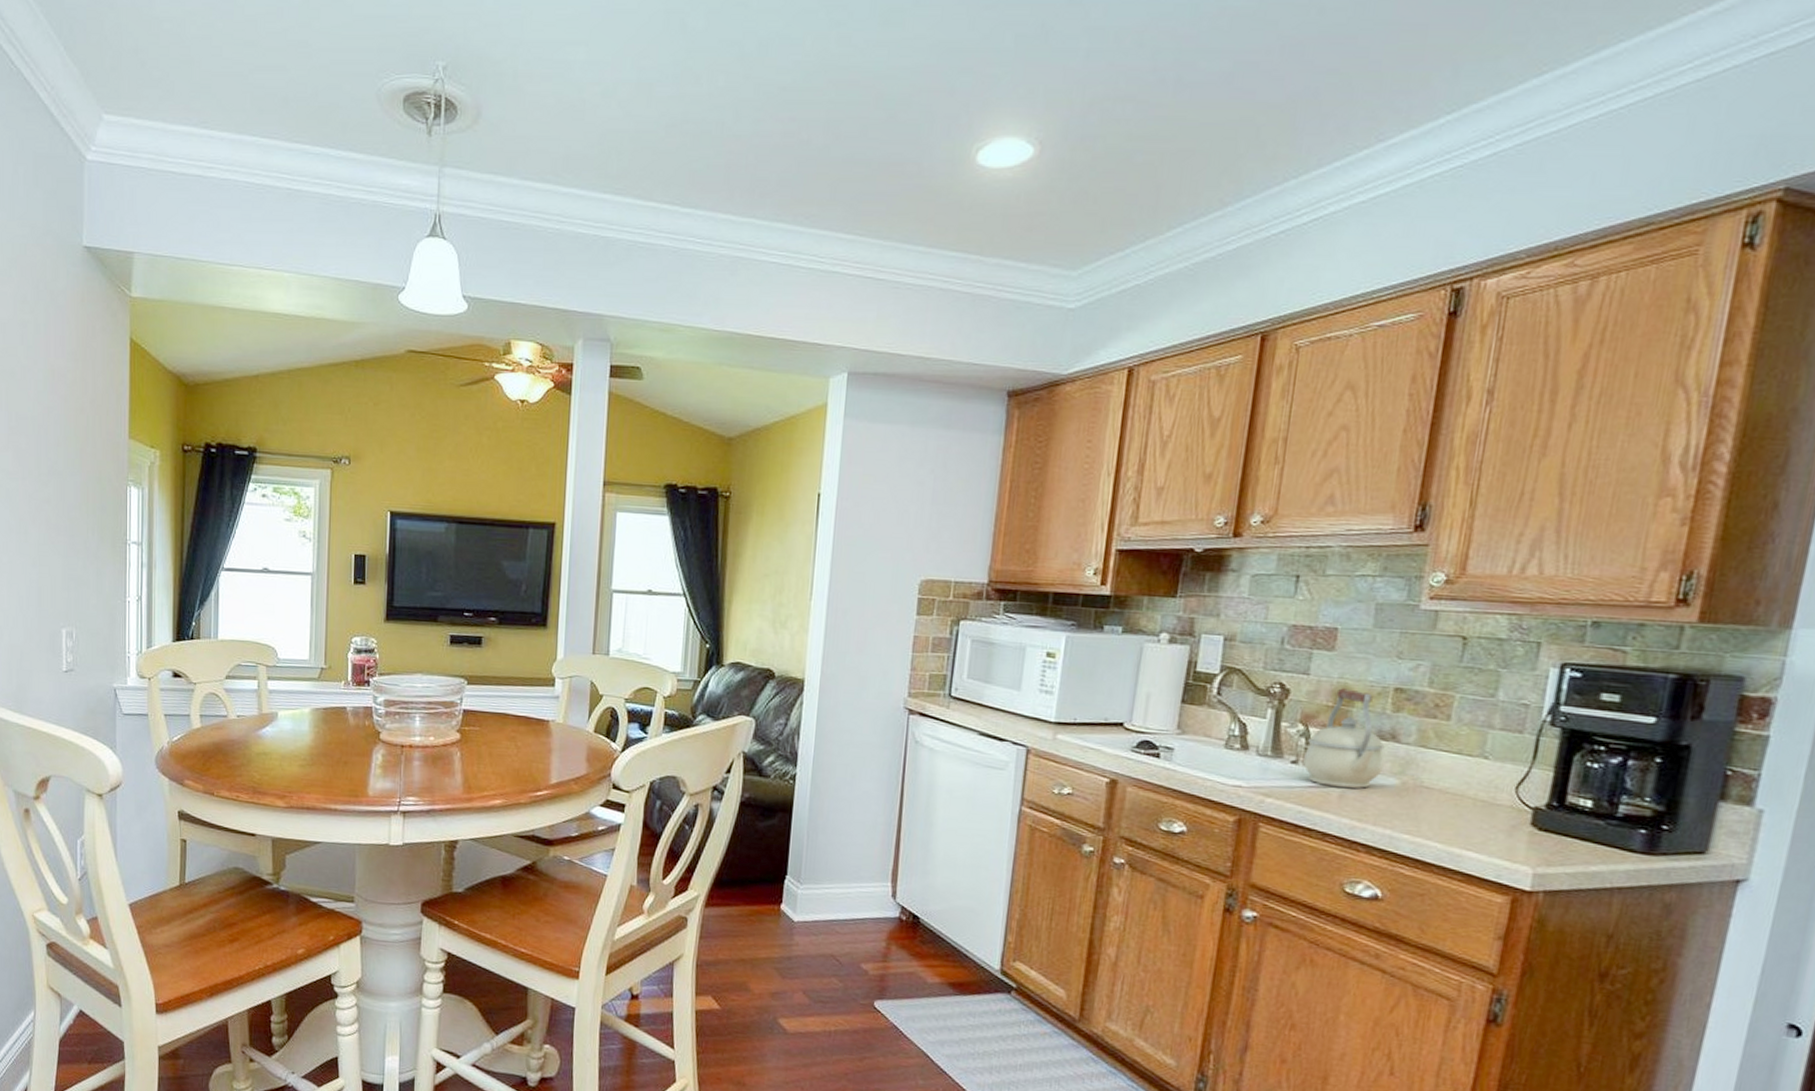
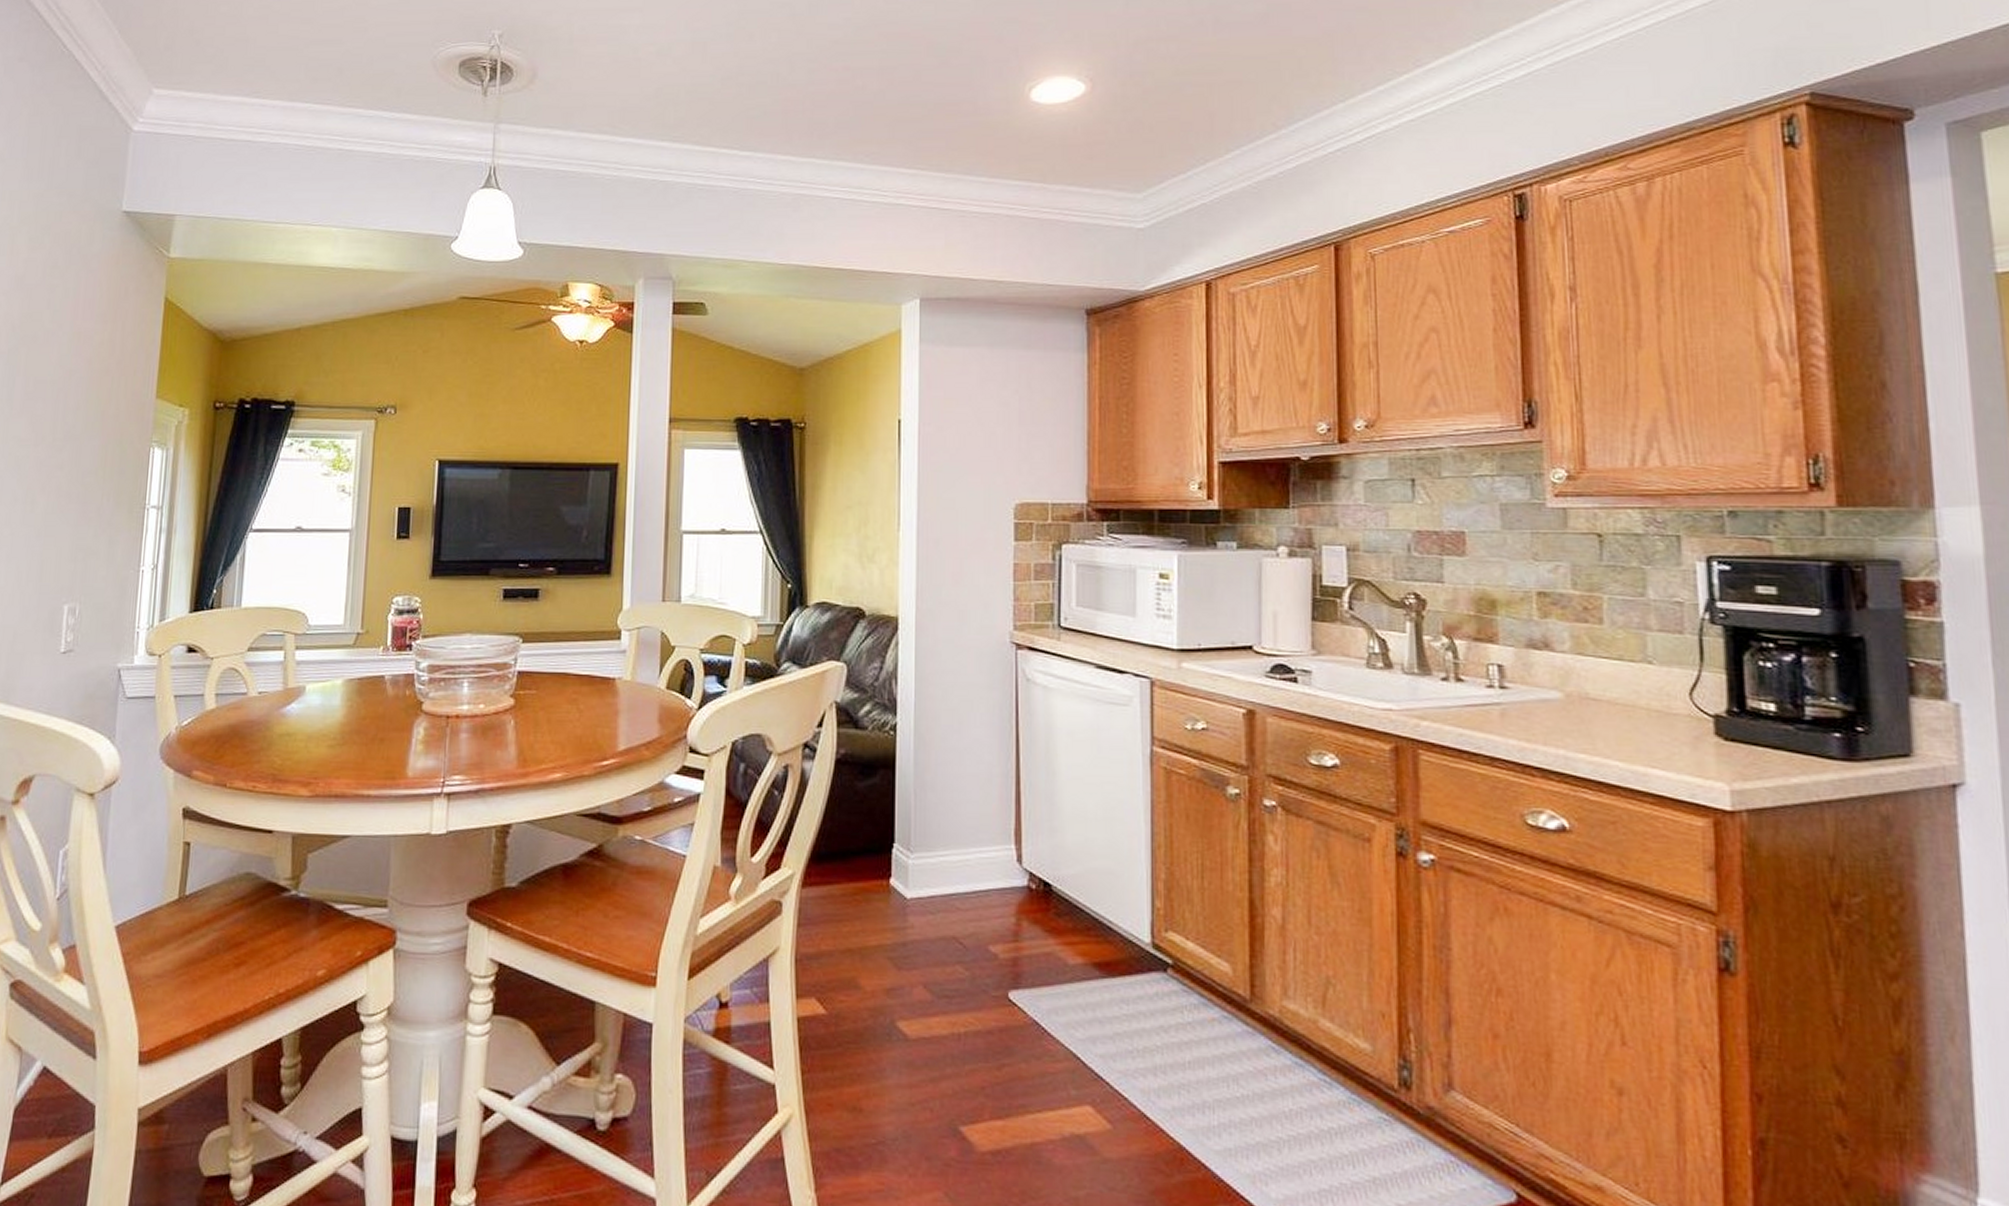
kettle: present [1302,688,1385,789] -> none [1453,595,1542,704]

